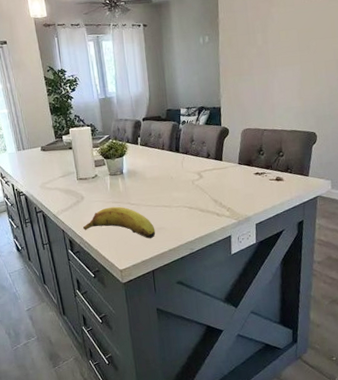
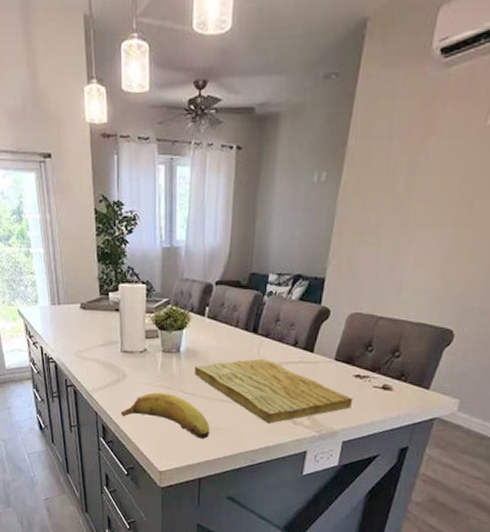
cutting board: none [136,170,258,219] -> present [194,358,354,424]

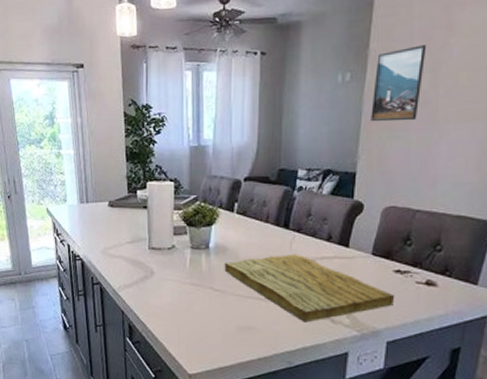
fruit: present [120,392,210,439] -> none [147,290,243,339]
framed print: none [343,144,405,226] -> present [371,45,427,122]

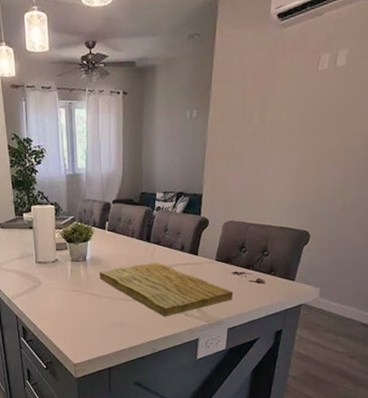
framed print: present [371,45,427,122] -> none [213,87,256,152]

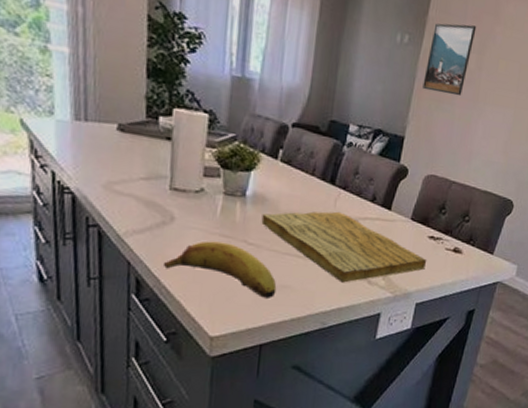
fruit: none [37,295,116,333] -> present [162,241,277,298]
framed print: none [213,87,256,152] -> present [422,23,477,97]

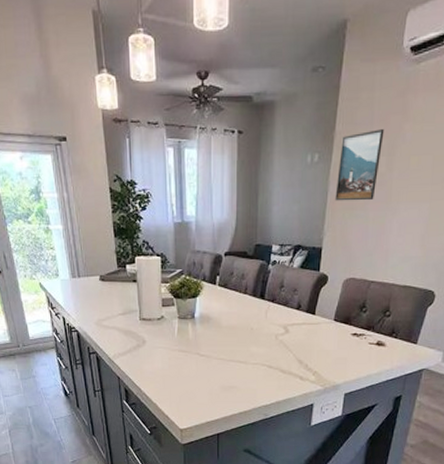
fruit: present [162,241,277,298] -> none [141,356,226,397]
cutting board: present [261,211,427,283] -> none [208,321,352,381]

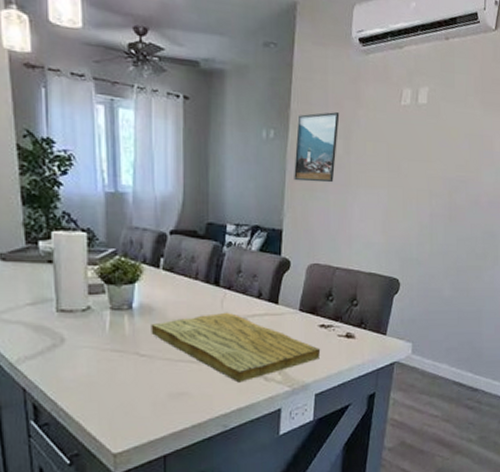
cutting board: none [208,321,352,381] -> present [151,312,321,383]

